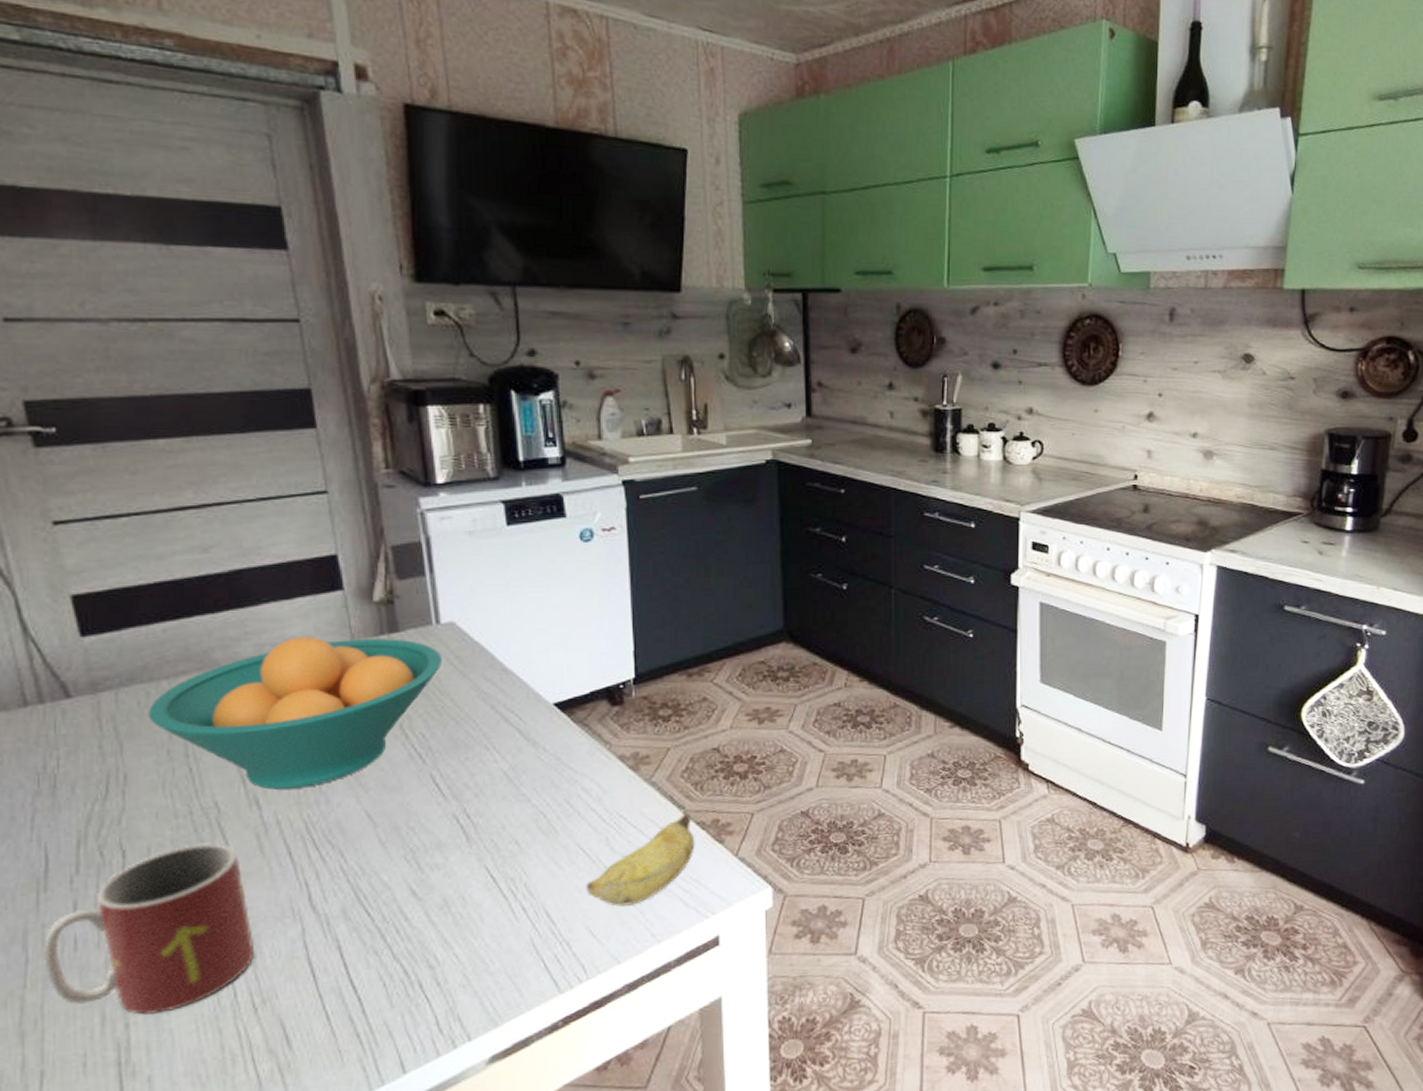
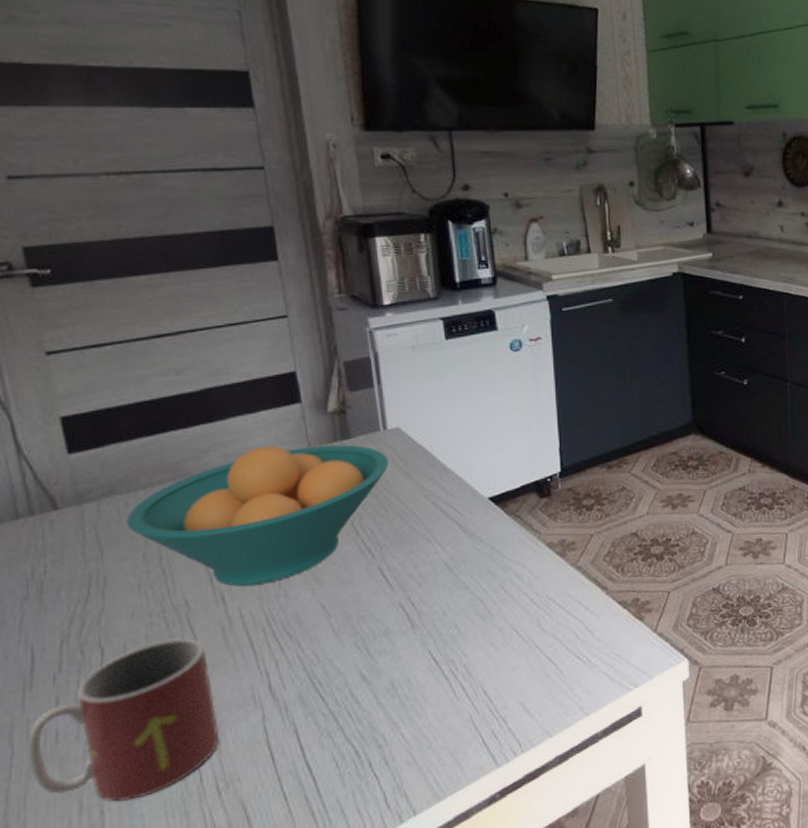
banana: present [586,812,695,907] -> none [520,593,618,683]

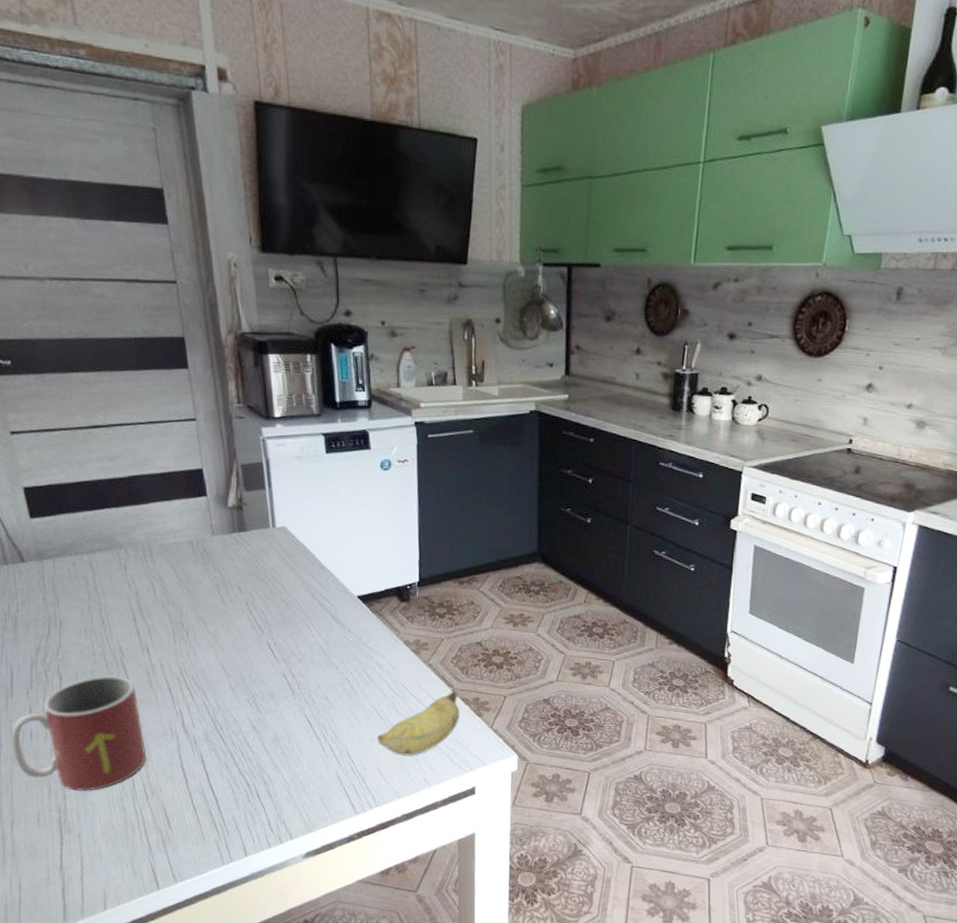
fruit bowl: present [127,444,388,587] -> none [75,529,276,643]
banana: none [520,593,618,683] -> present [377,690,460,756]

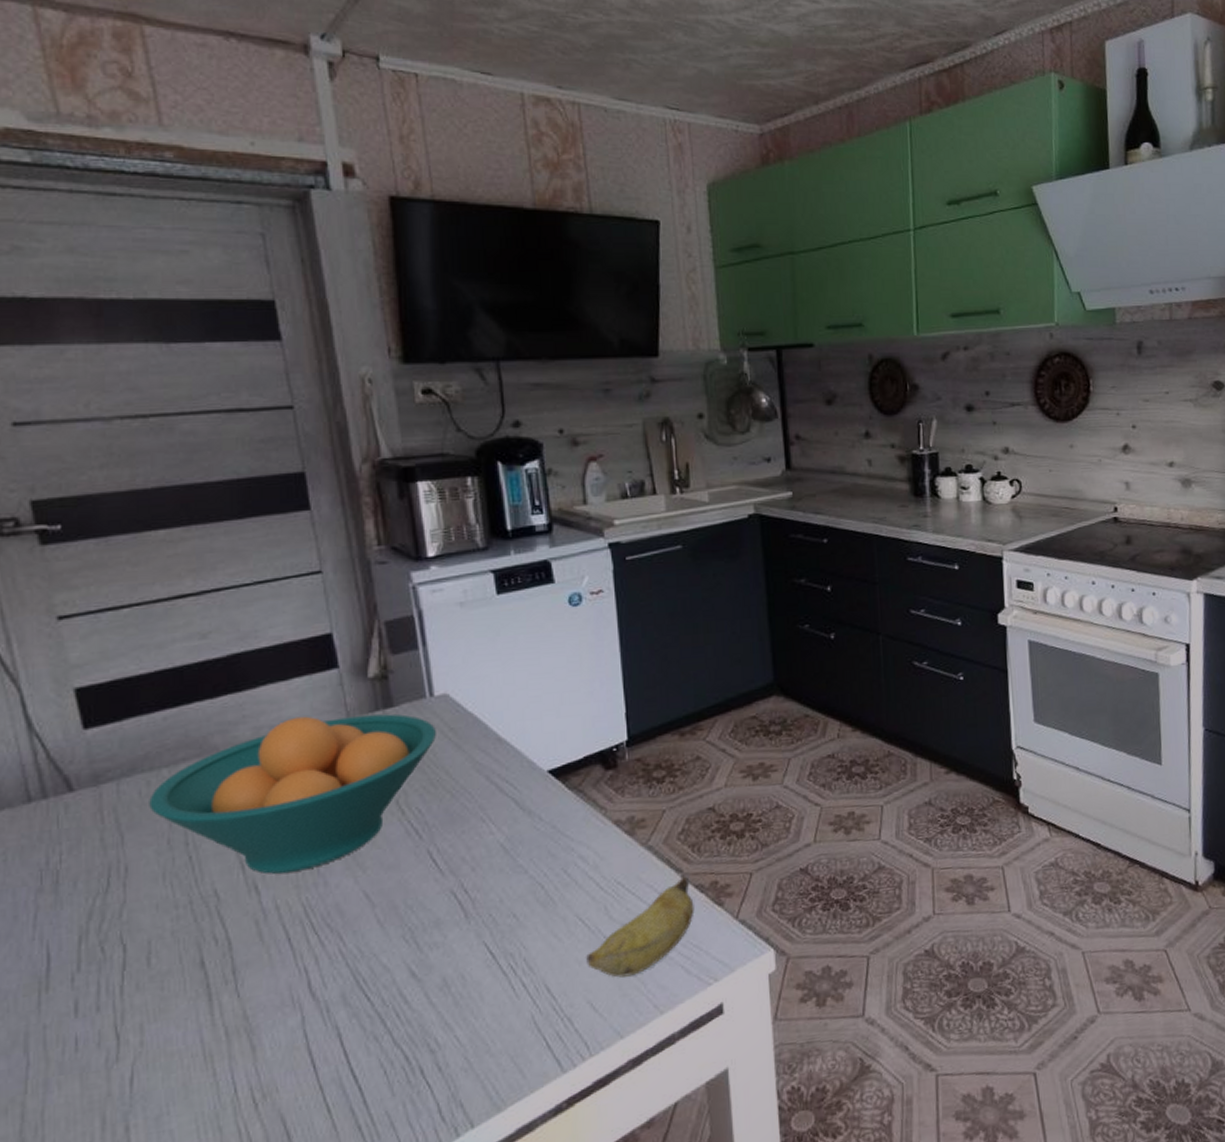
mug: present [10,675,147,791] -> none [43,932,255,1117]
fruit bowl: none [75,529,276,643] -> present [149,714,436,874]

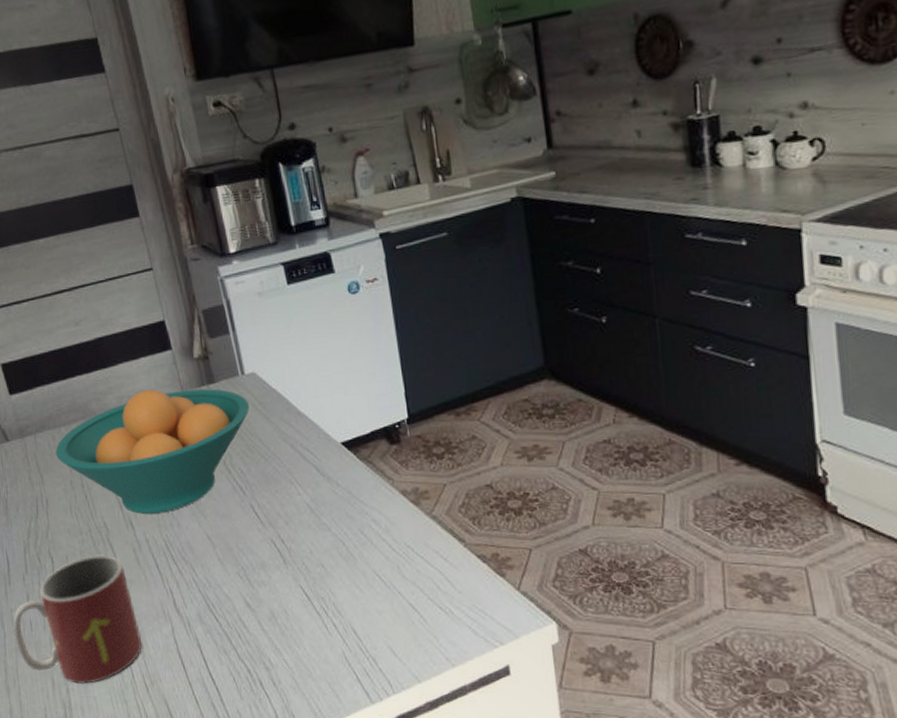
mug: none [43,932,255,1117] -> present [13,555,142,684]
banana: present [586,876,694,978] -> none [384,546,478,630]

